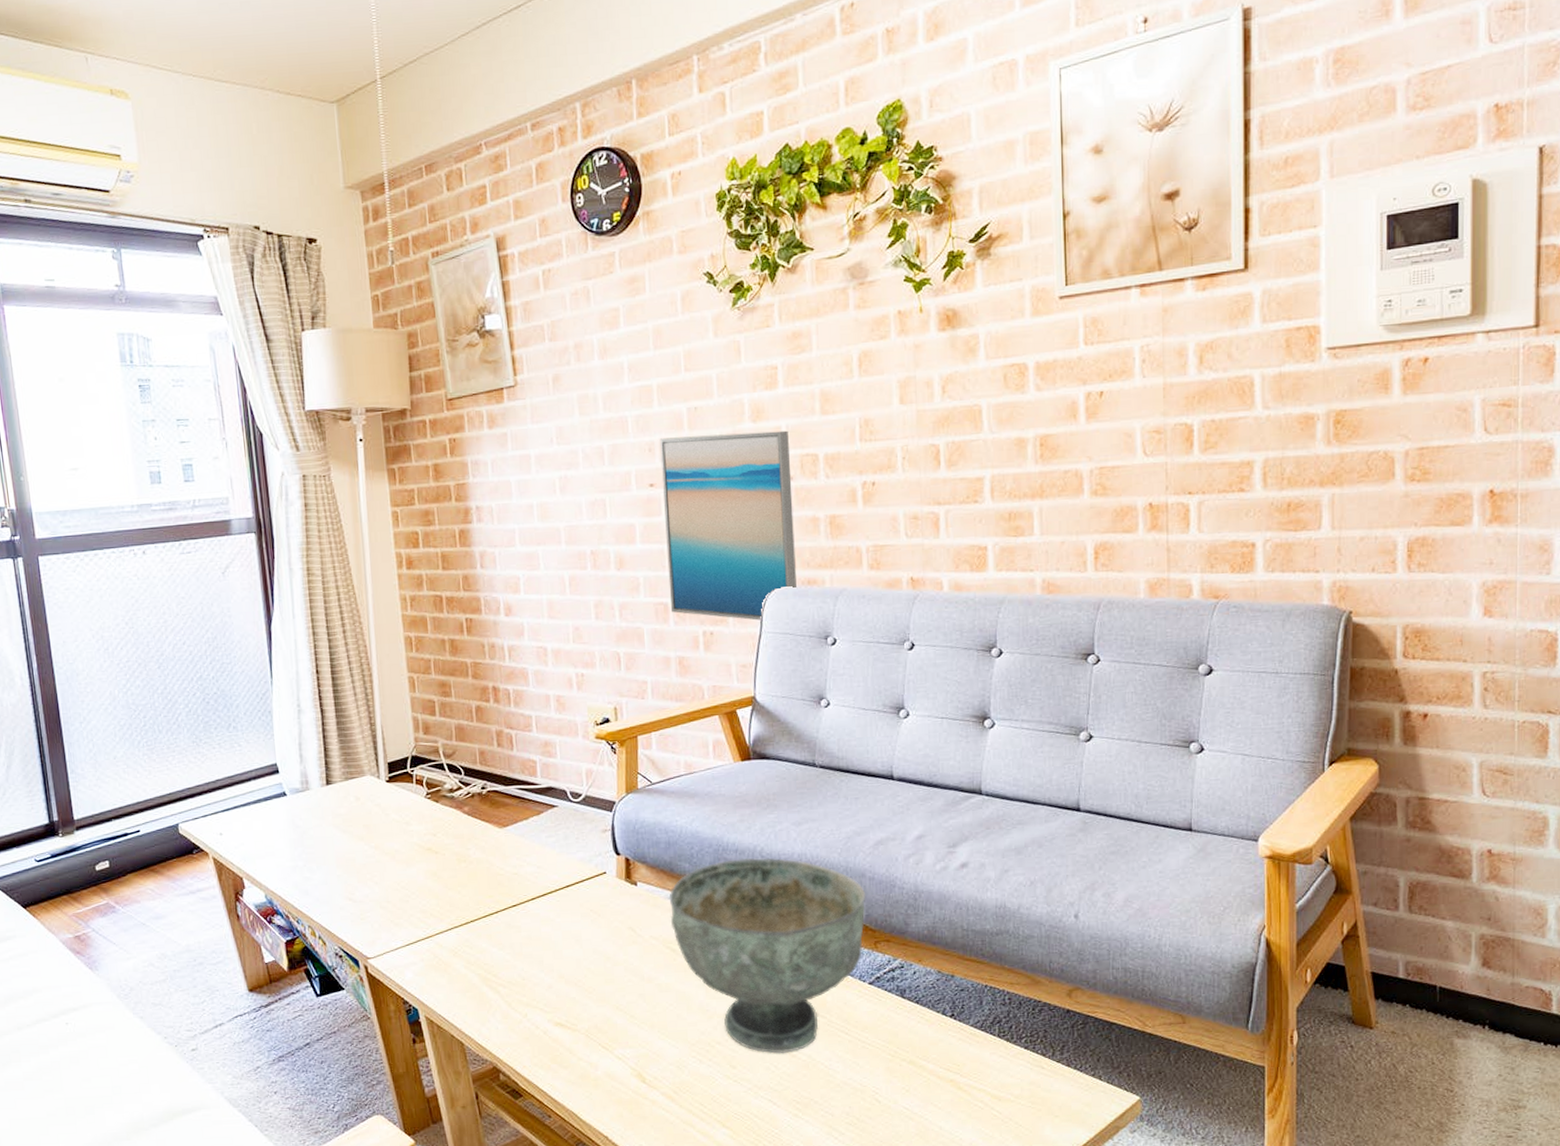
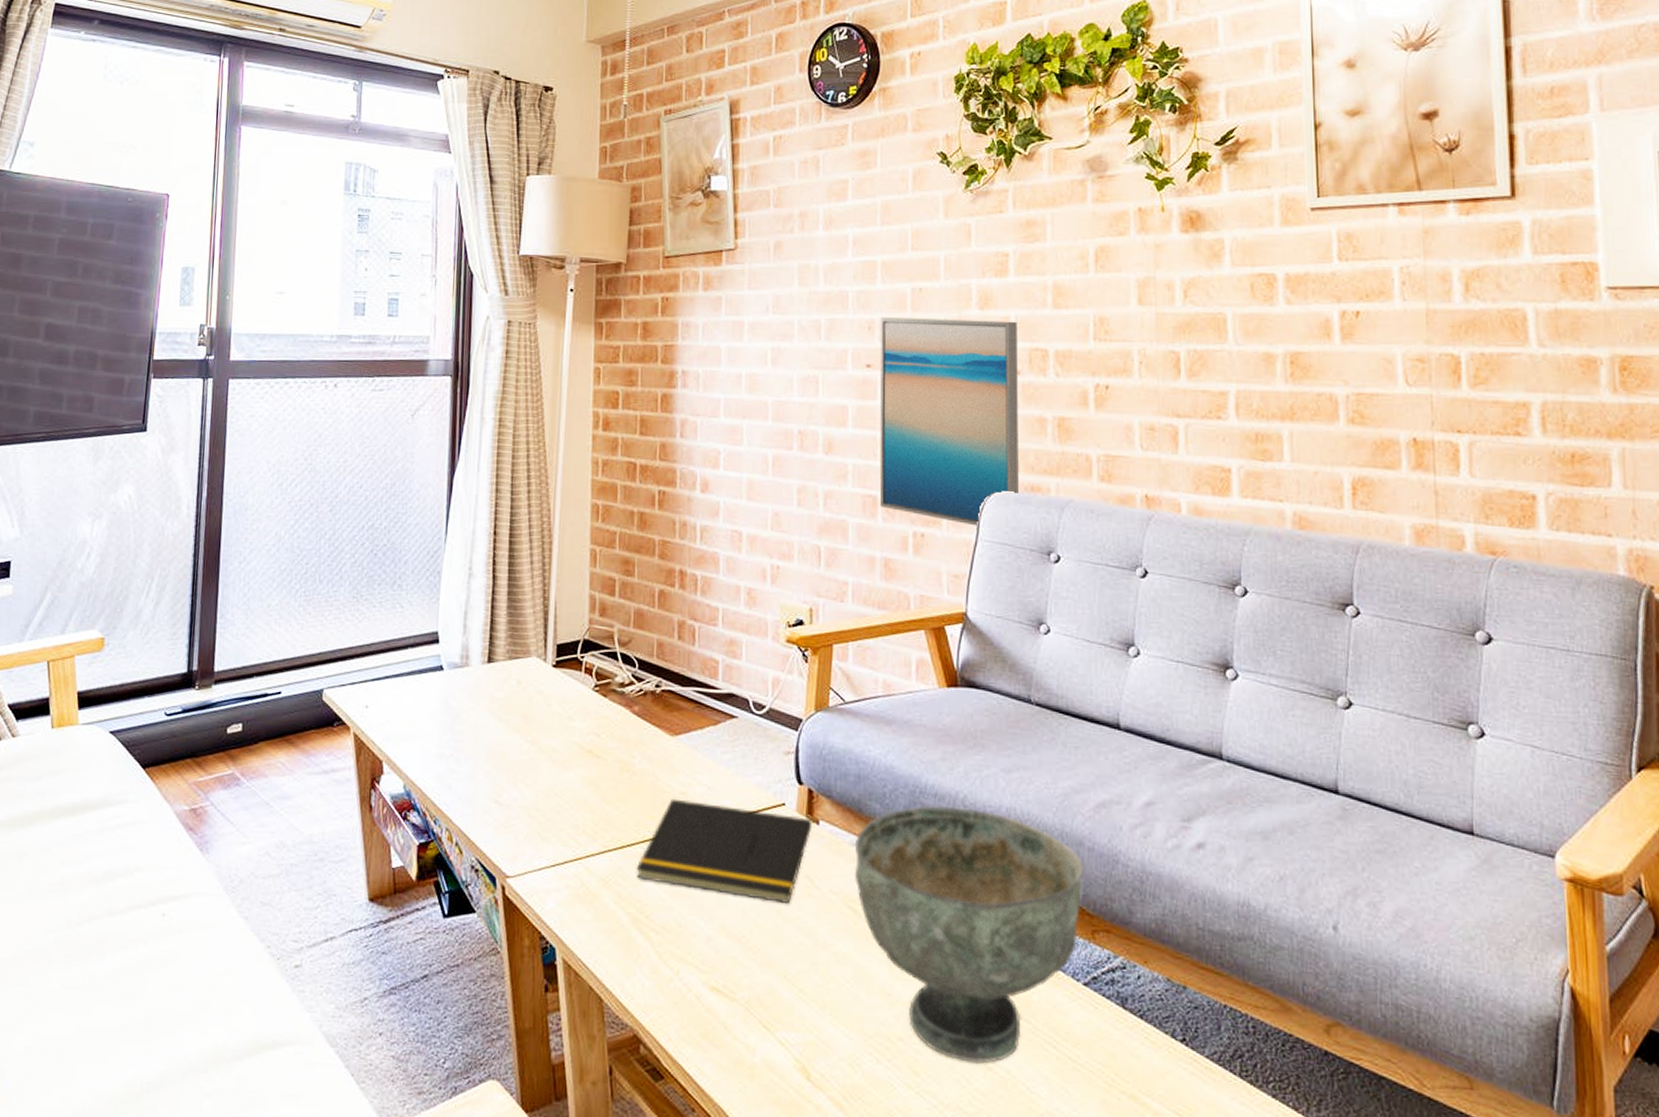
notepad: none [481,878,632,951] -> present [636,798,813,903]

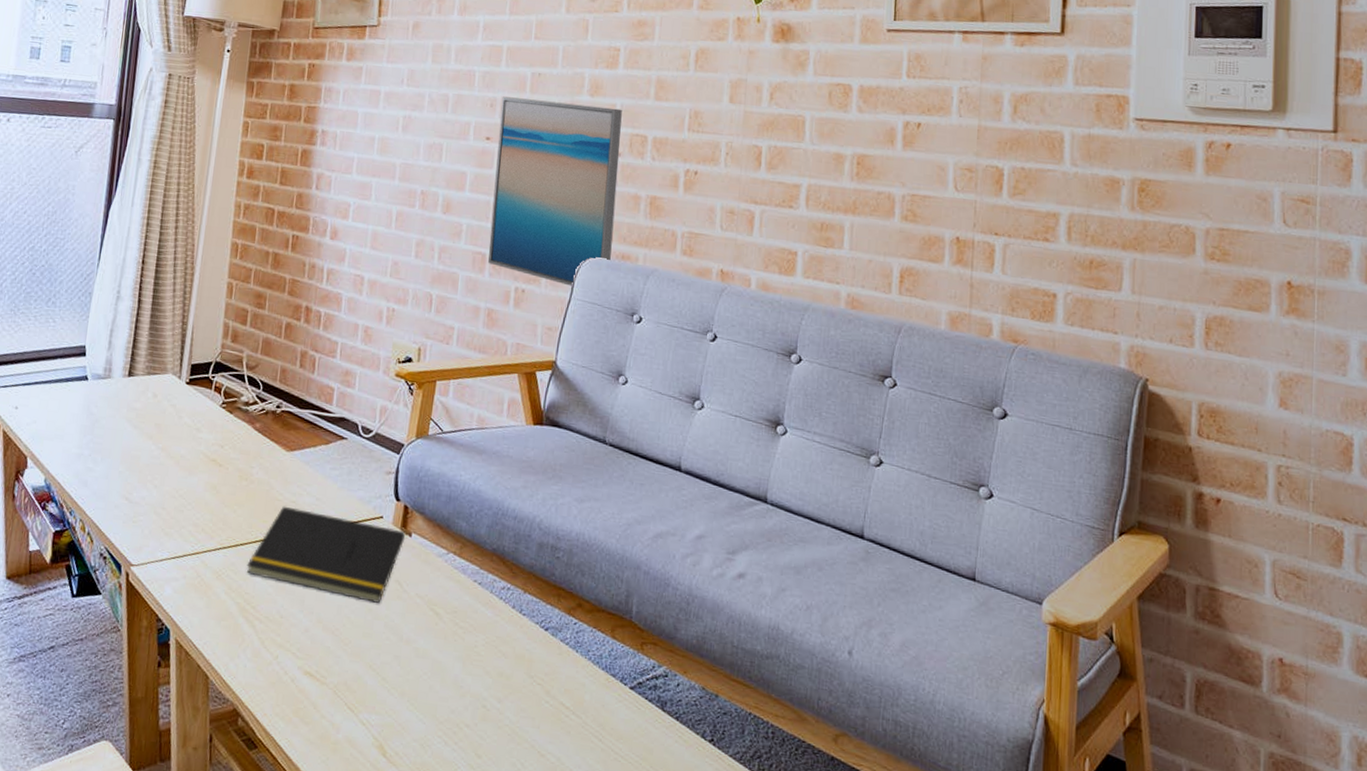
decorative bowl: present [854,805,1084,1065] -> none [439,526,639,751]

